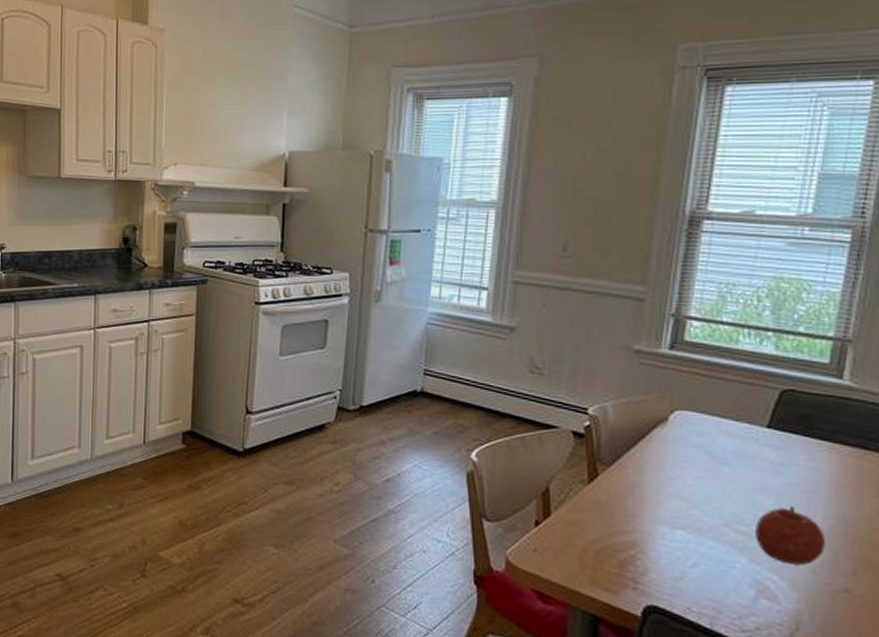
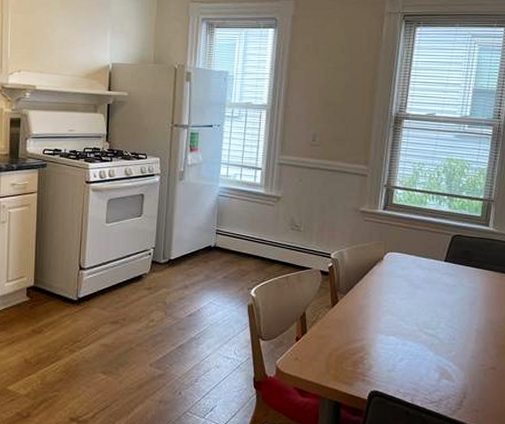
fruit: present [755,507,825,566] -> none [438,314,480,354]

